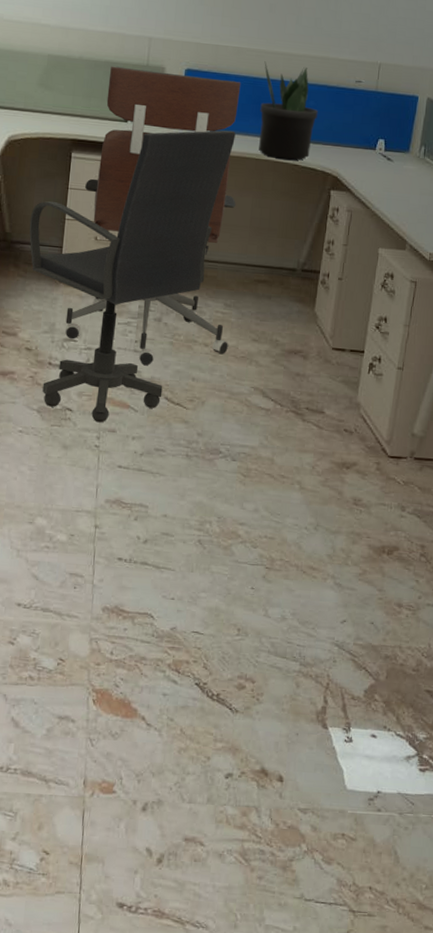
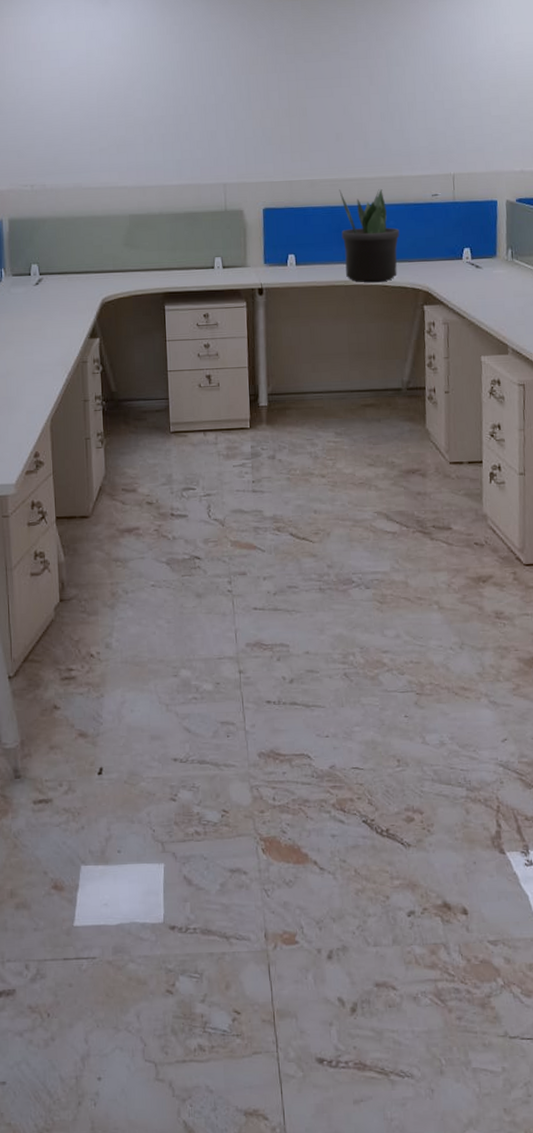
office chair: present [29,130,236,423] -> none [133,261,322,567]
office chair: present [64,66,241,366] -> none [181,212,346,505]

